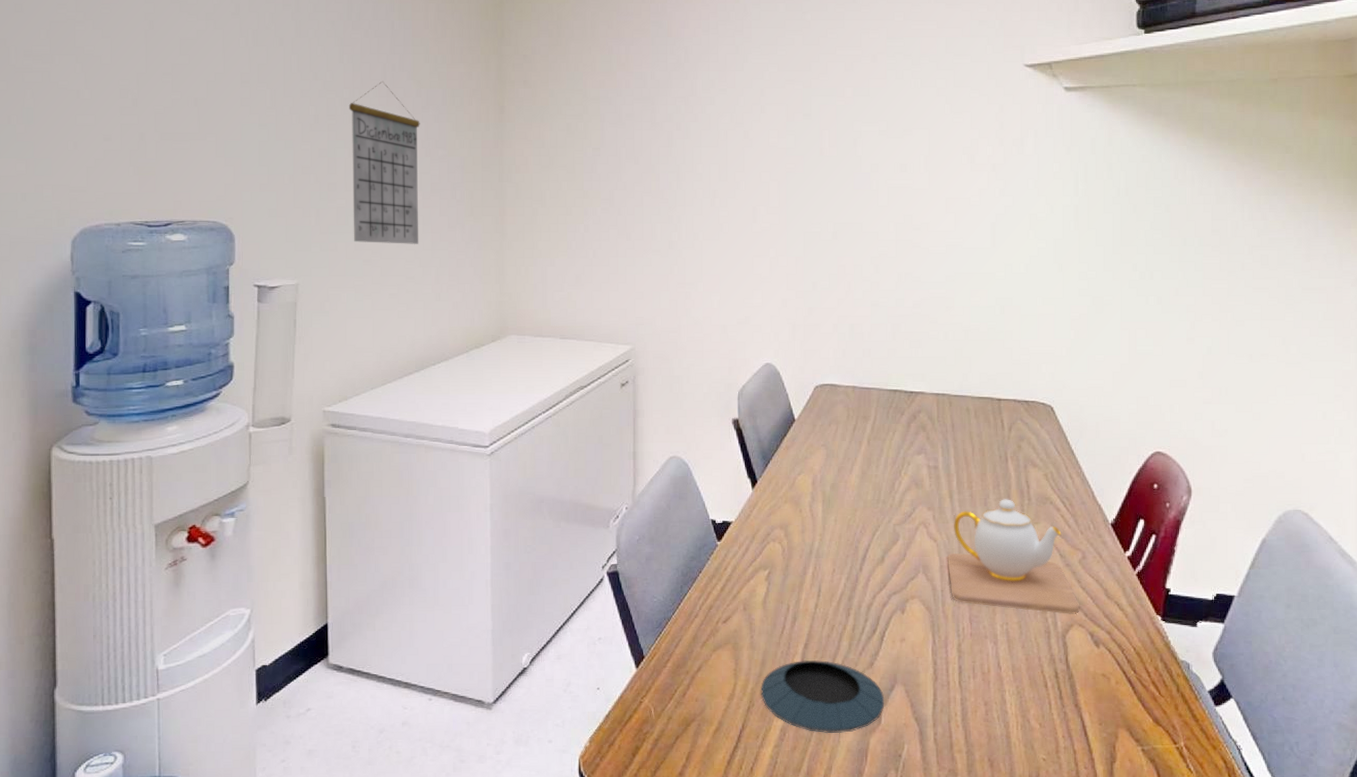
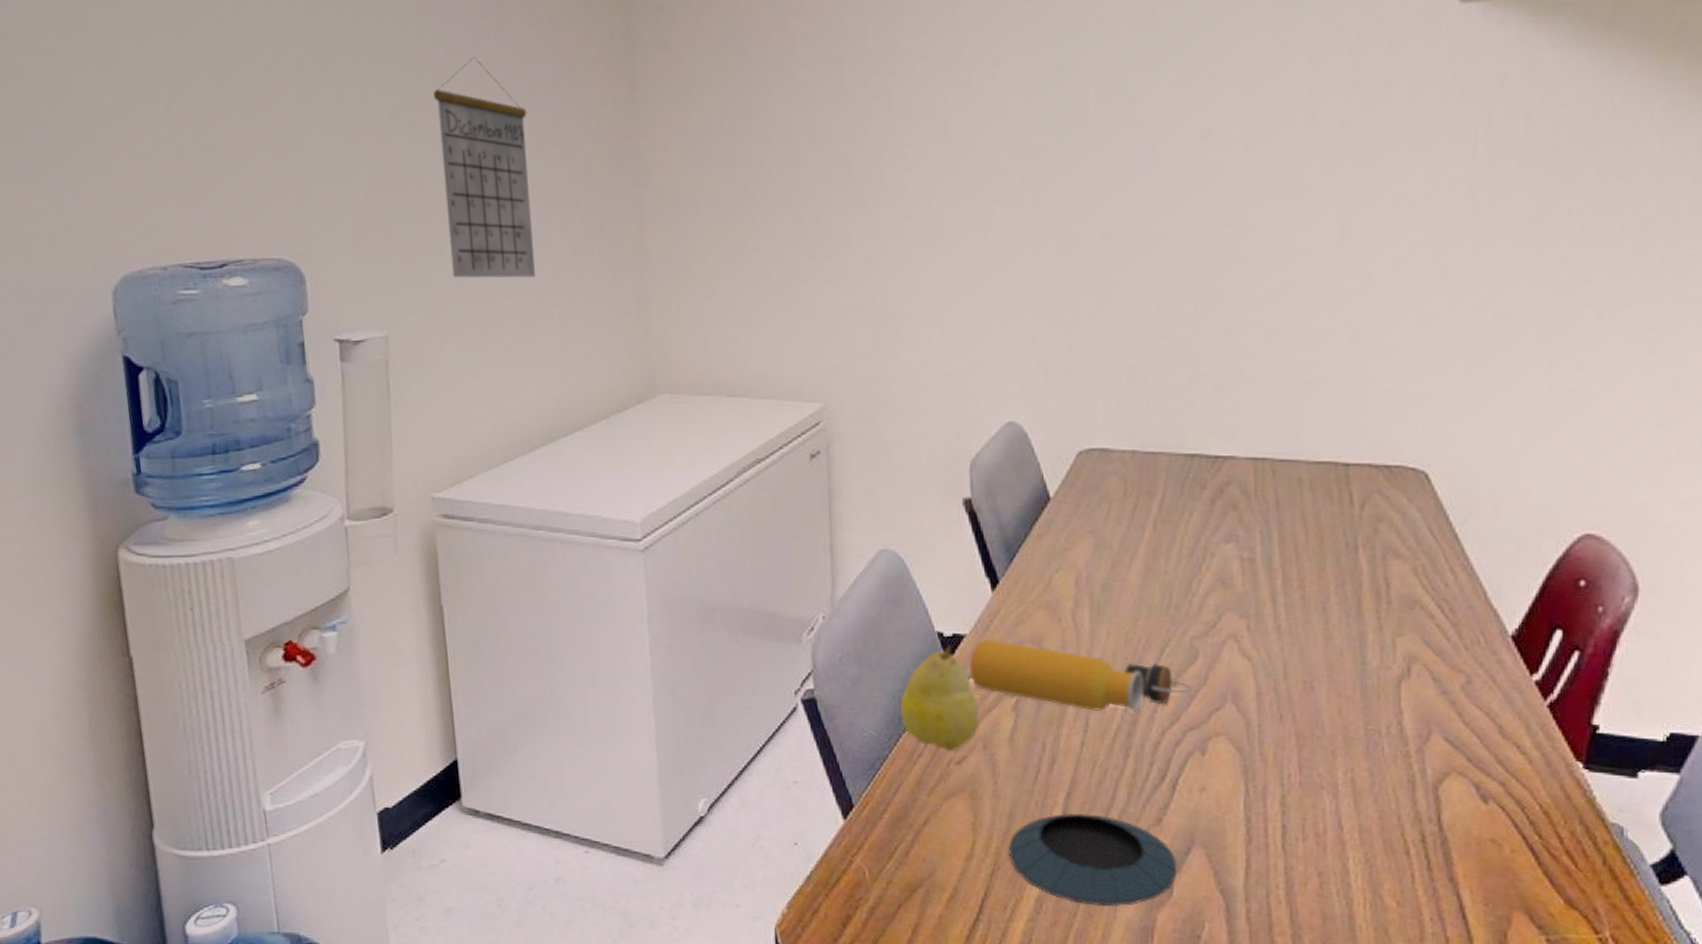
fruit: none [681,530,741,613] -> present [899,646,980,752]
water bottle: none [734,525,895,581] -> present [968,638,1192,712]
teapot: present [947,499,1080,614] -> none [1266,602,1461,759]

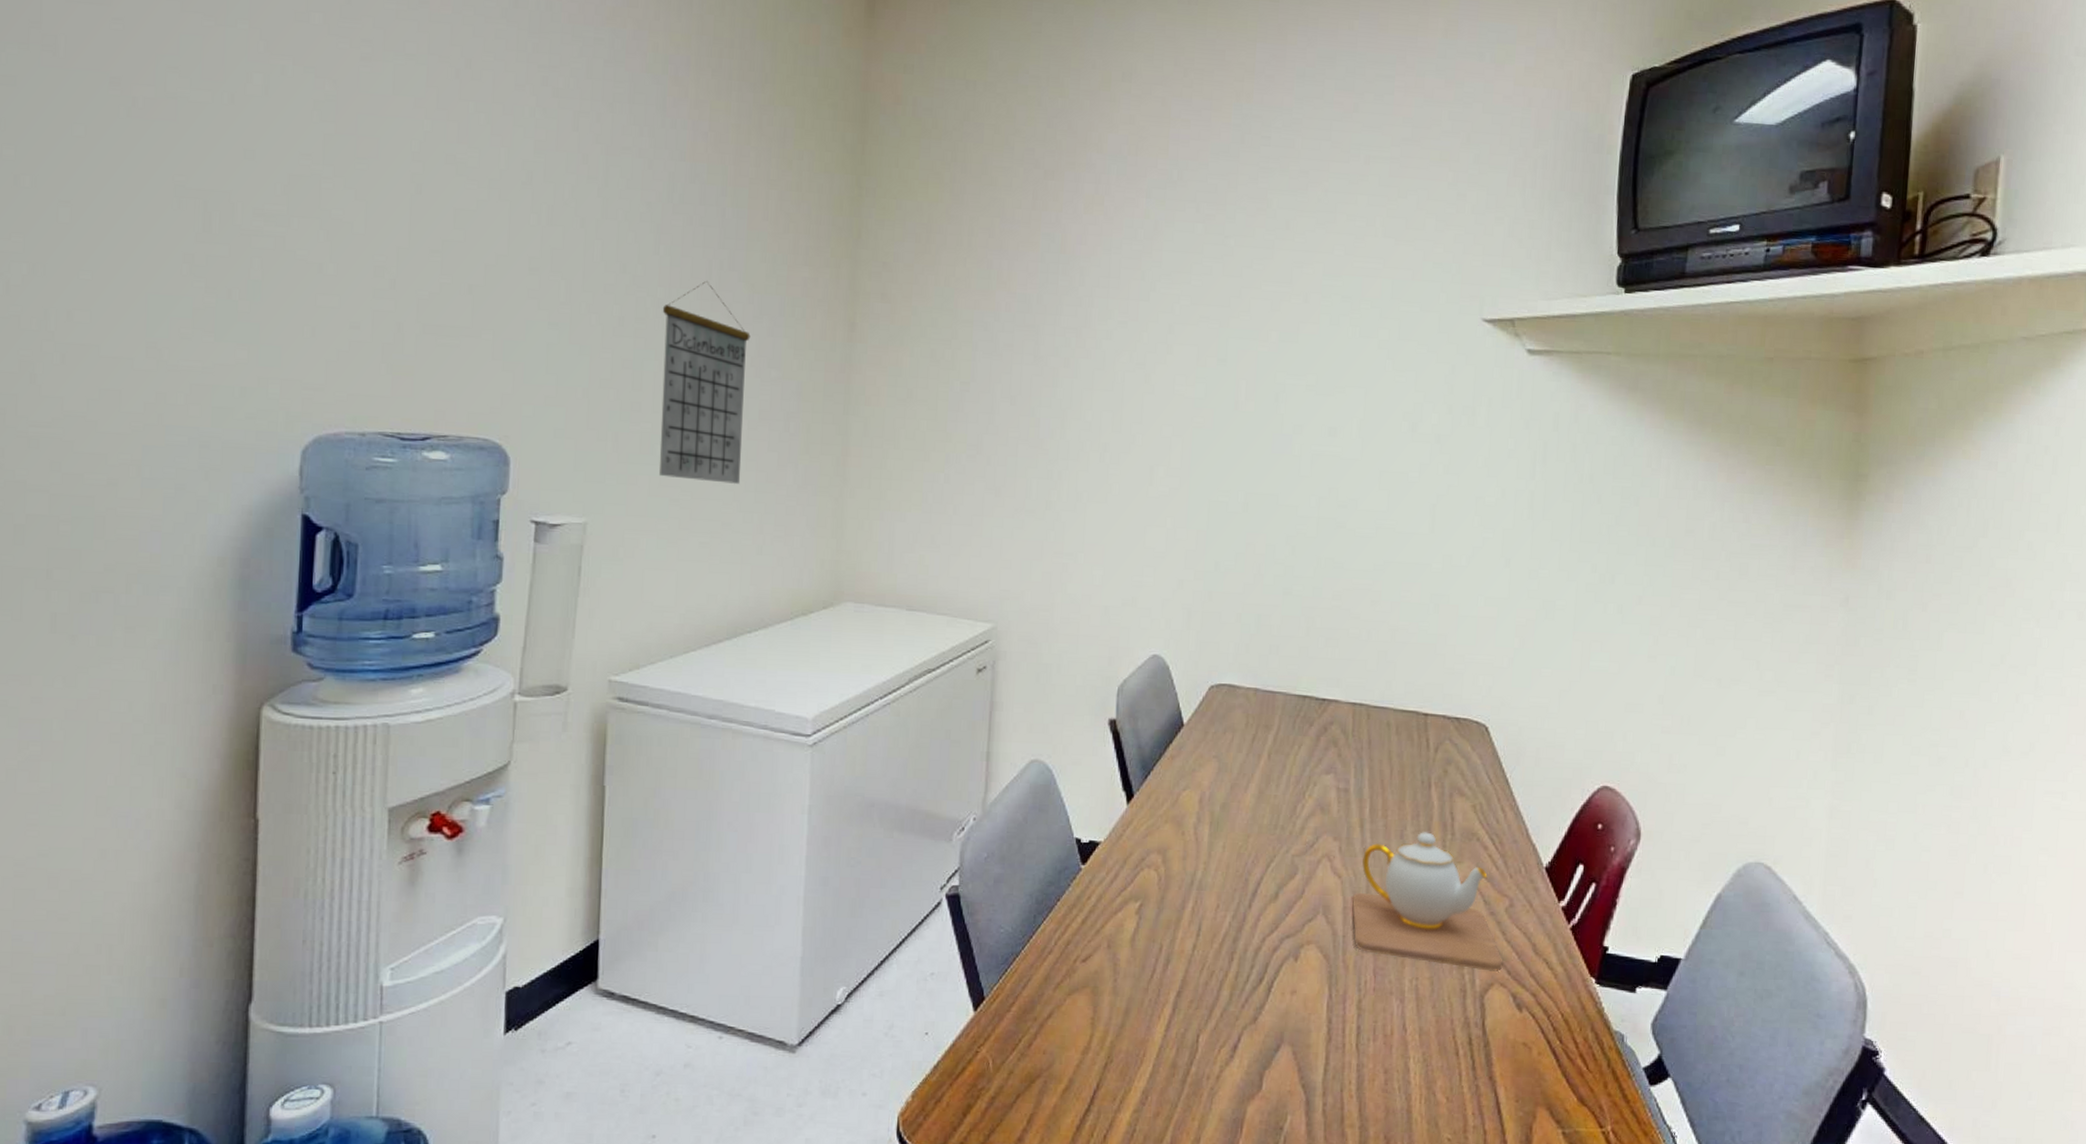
fruit: present [899,646,980,752] -> none [1035,851,1107,950]
water bottle: present [968,638,1192,712] -> none [1101,847,1290,920]
saucer: present [1008,813,1178,907] -> none [1121,1010,1268,1100]
teapot: none [1266,602,1461,759] -> present [1351,832,1503,972]

